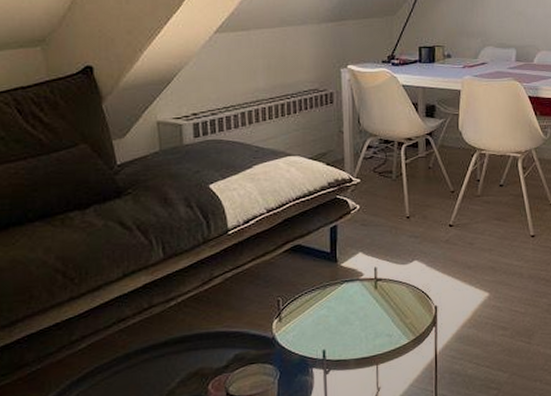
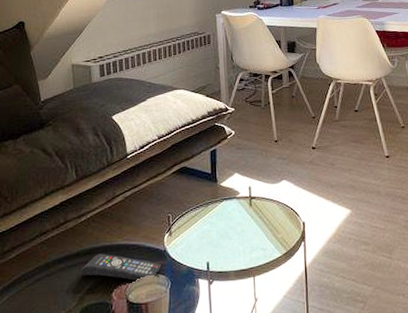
remote control: none [168,342,269,372] -> present [79,253,161,281]

